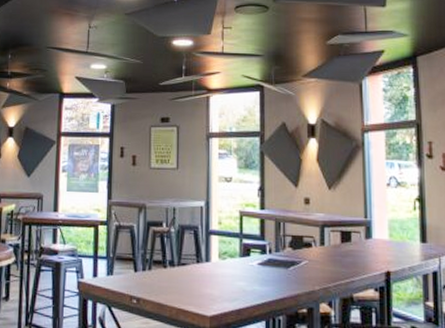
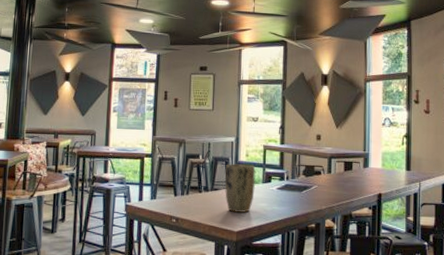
plant pot: none [194,233,231,293] -> present [225,164,256,213]

